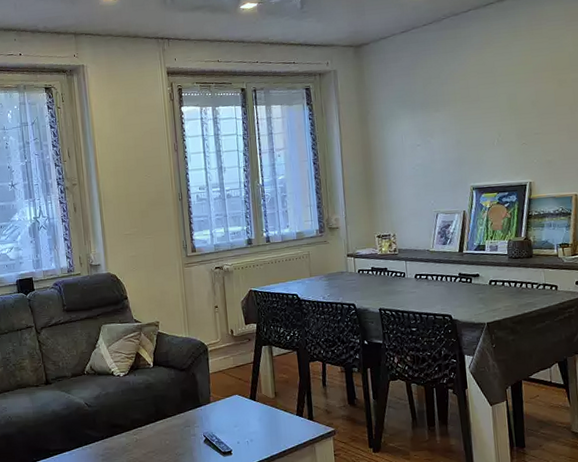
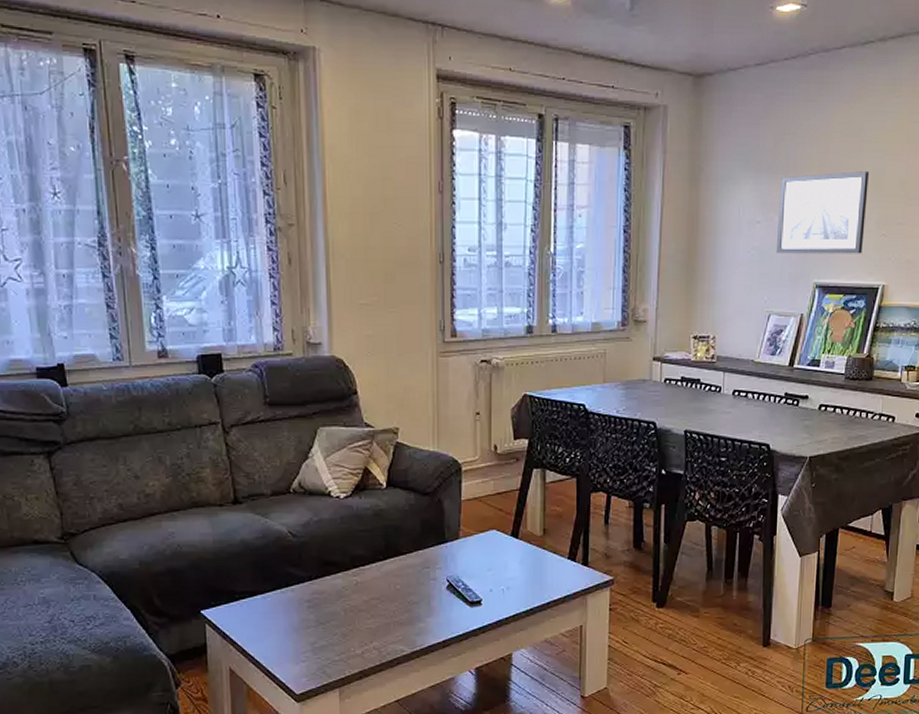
wall art: none [432,98,508,167] -> present [776,171,869,254]

